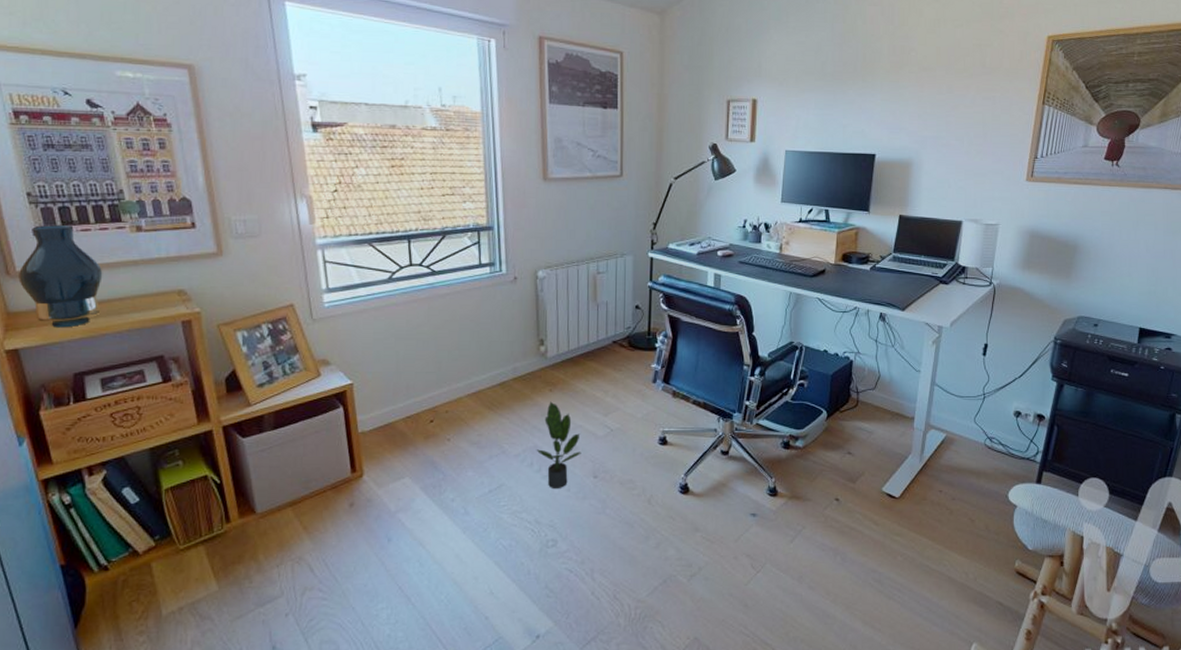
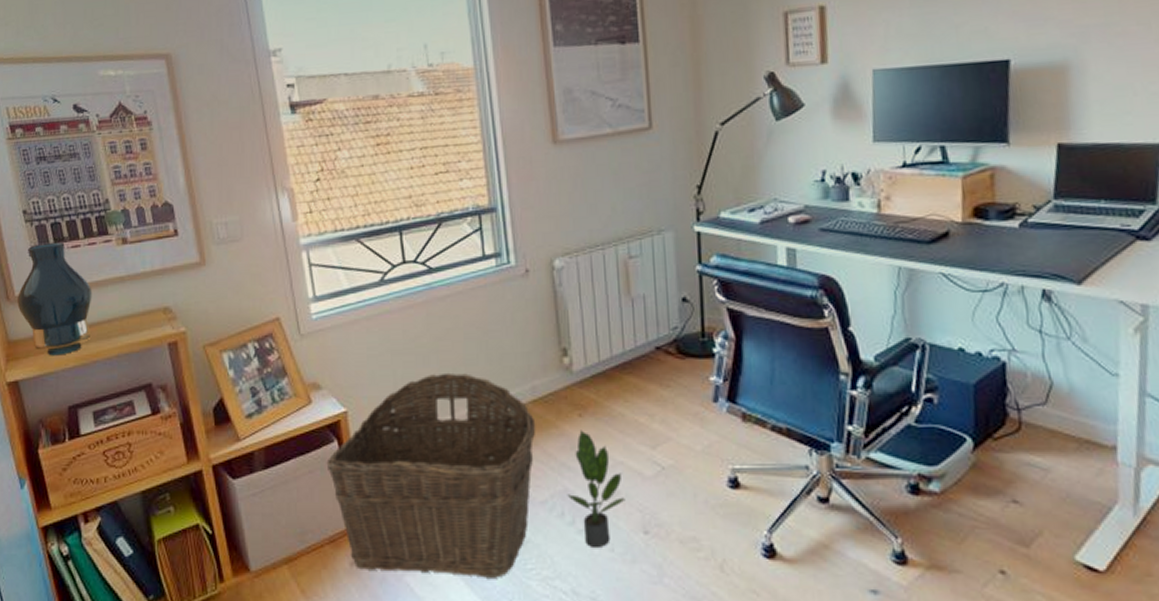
wicker basket: none [332,355,515,513] -> present [326,372,536,578]

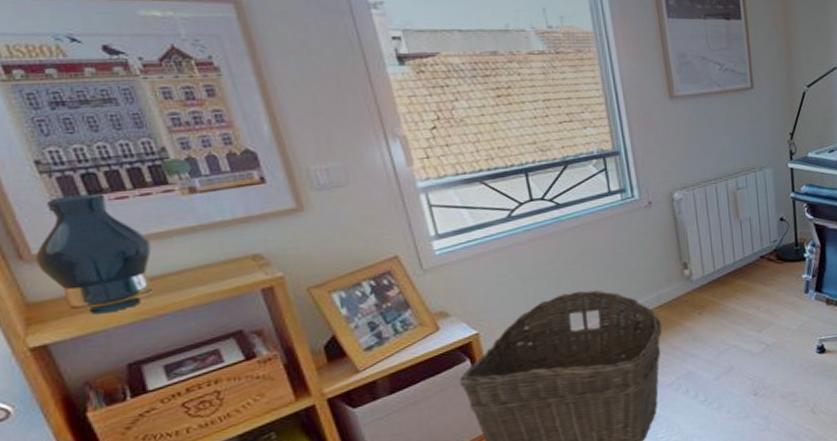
potted plant: present [567,430,625,547] -> none [690,325,739,413]

